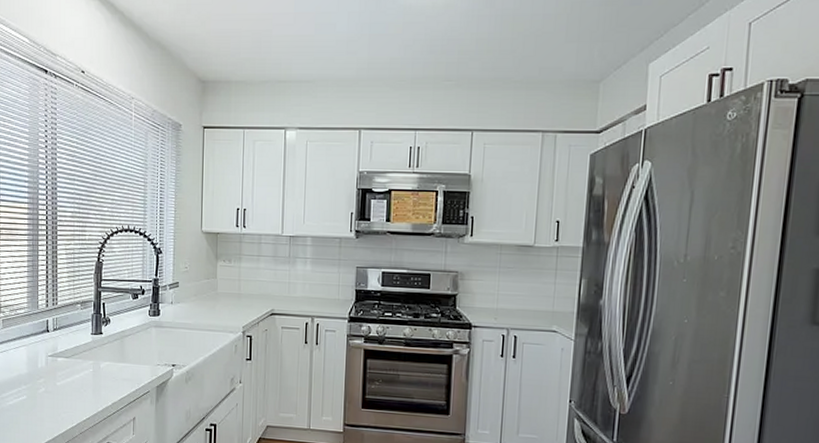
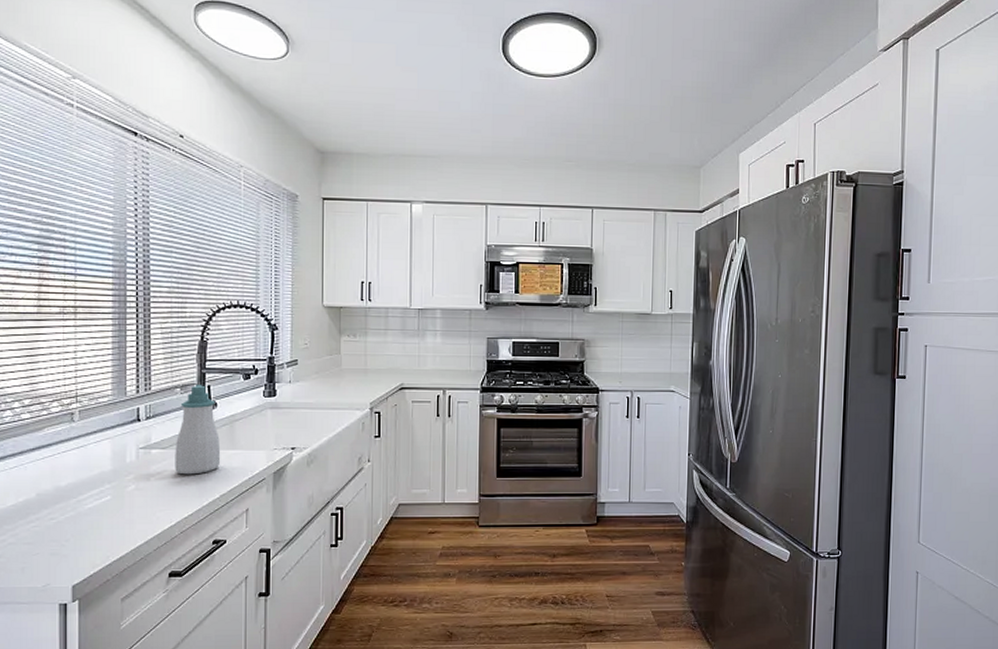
soap bottle: none [76,302,113,383] -> present [175,385,221,475]

